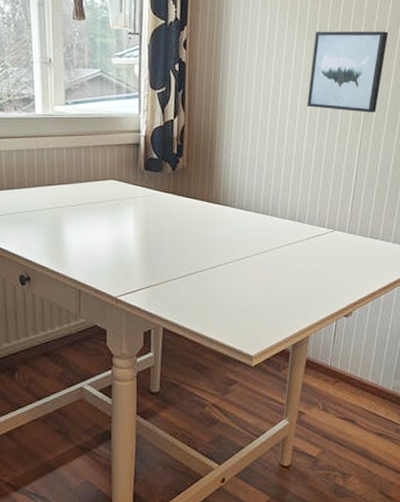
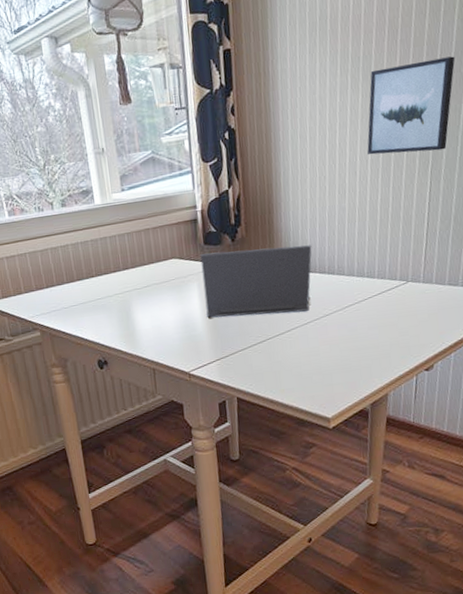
laptop computer: none [139,179,249,248] -> present [200,245,312,318]

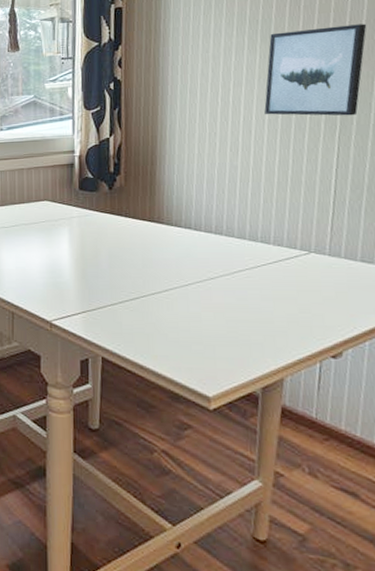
laptop computer: present [200,245,312,318] -> none [74,199,198,271]

